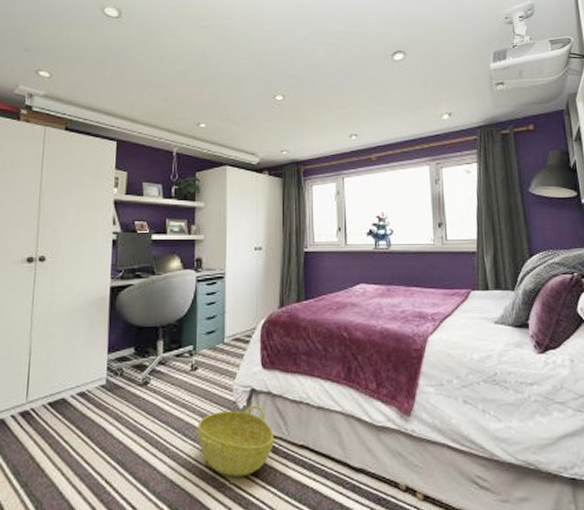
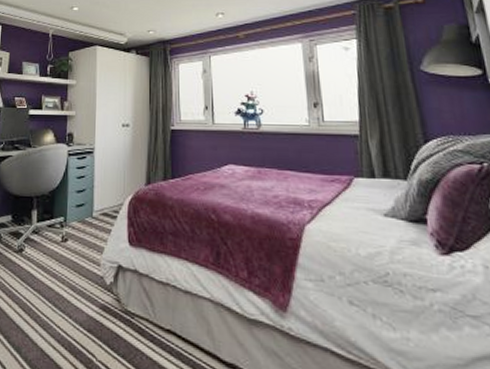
basket: present [197,405,274,477] -> none [66,282,141,355]

